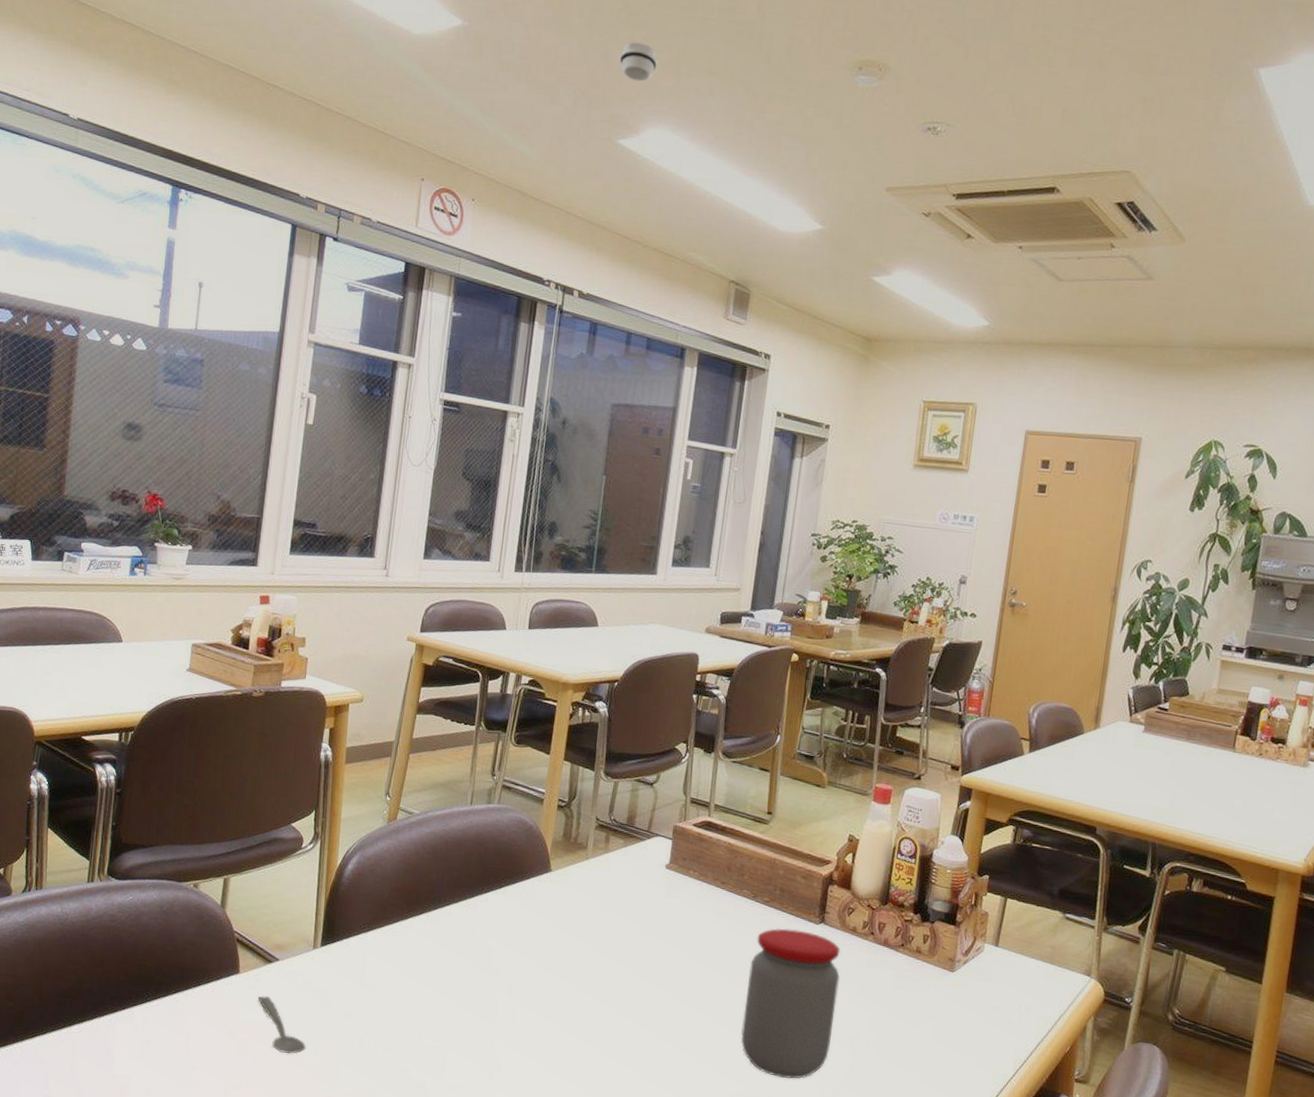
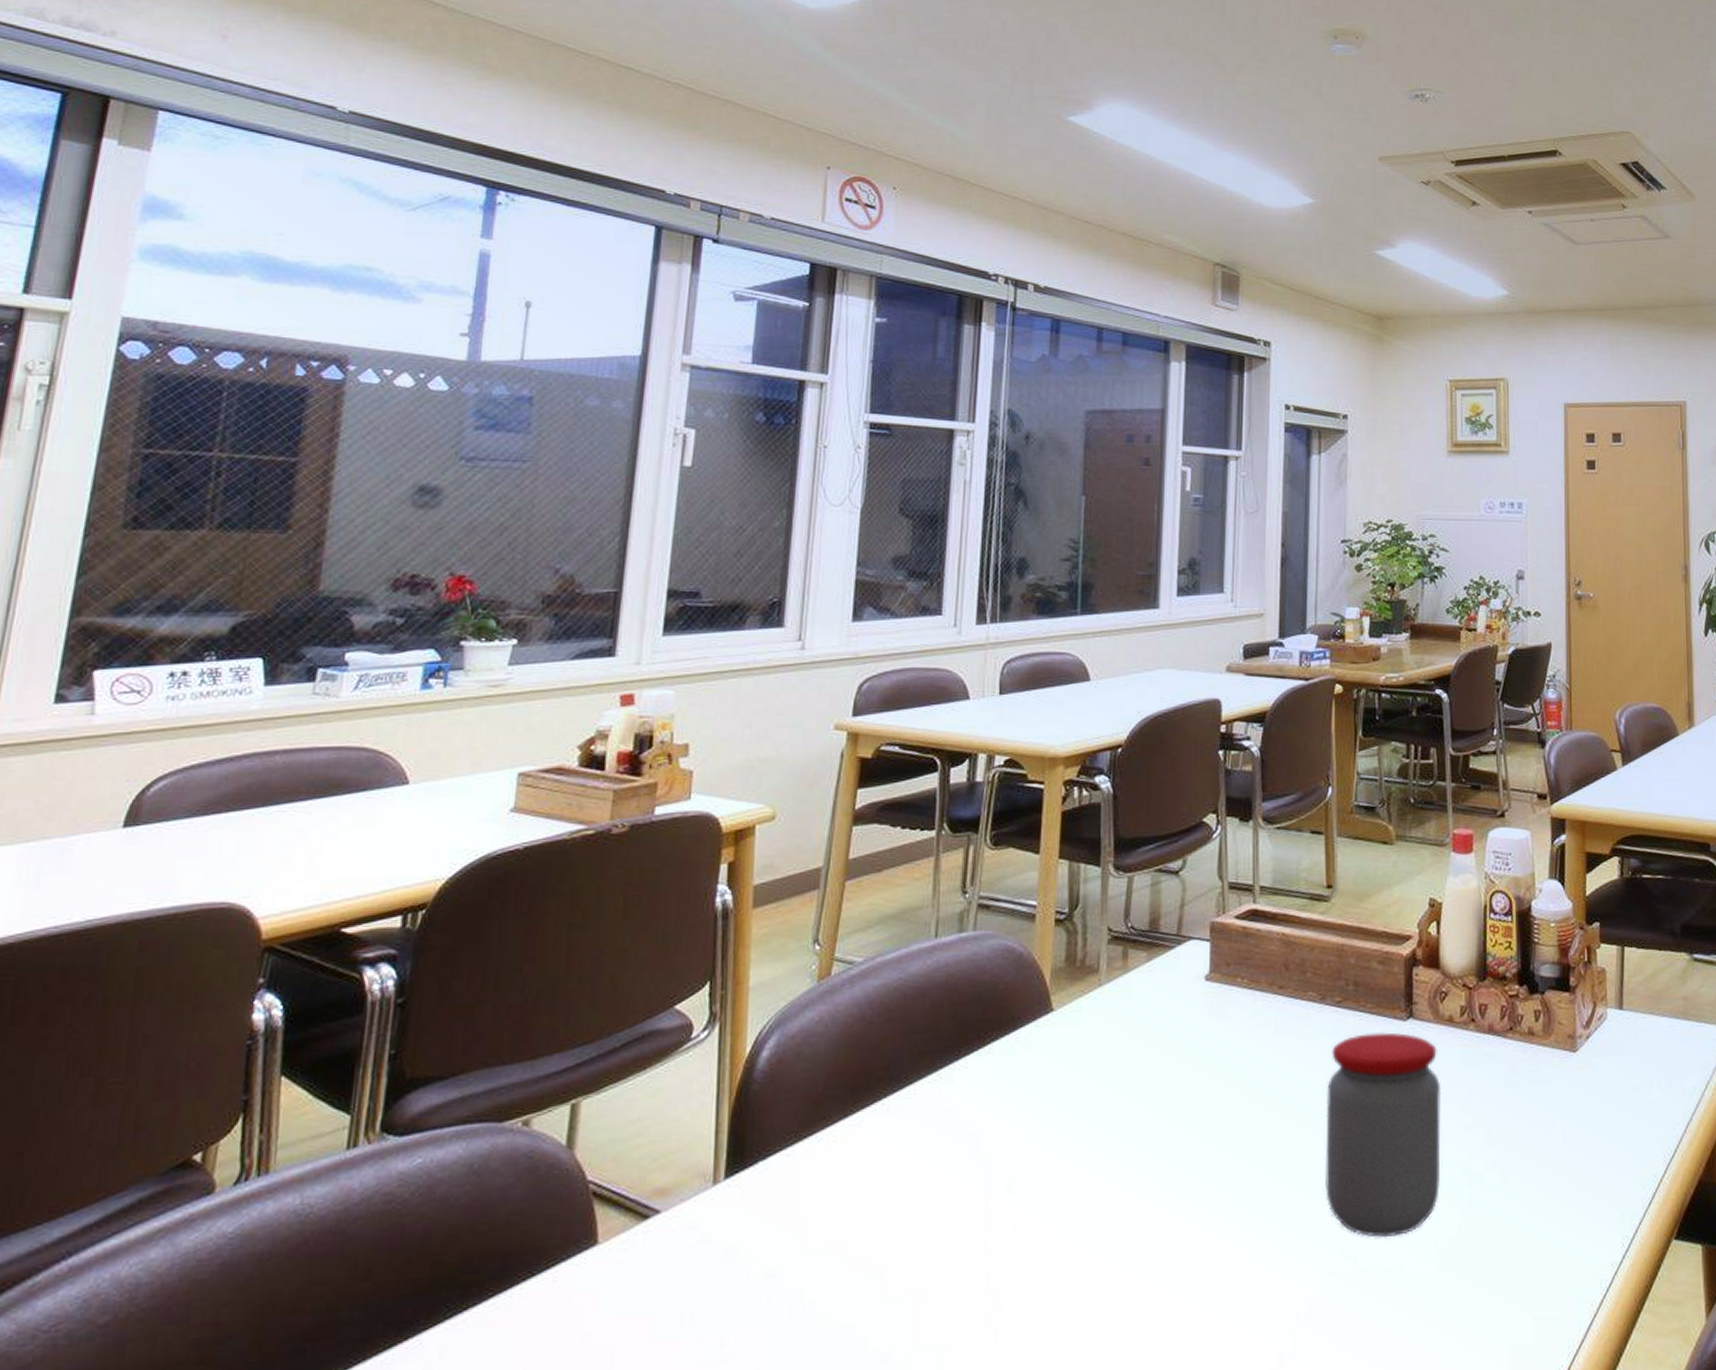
spoon: present [258,996,307,1054] -> none [629,1271,708,1355]
smoke detector: present [619,42,658,82] -> none [1062,14,1108,55]

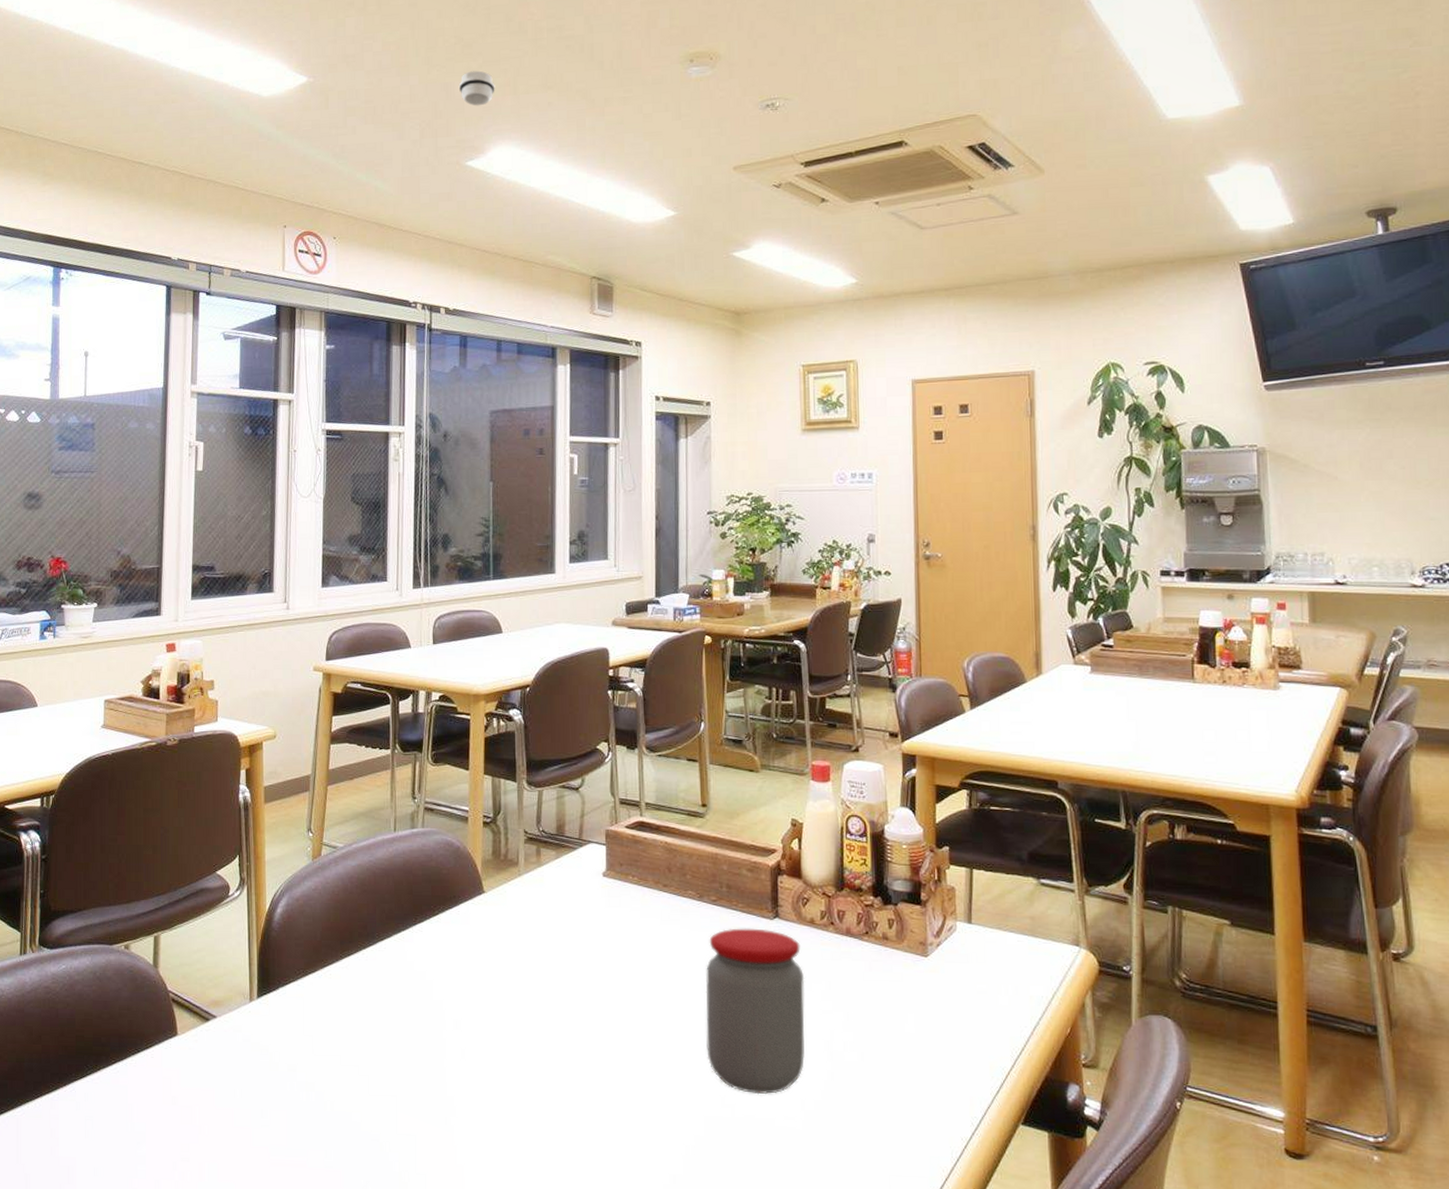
smoke detector: none [1062,14,1108,55] -> present [458,70,495,106]

